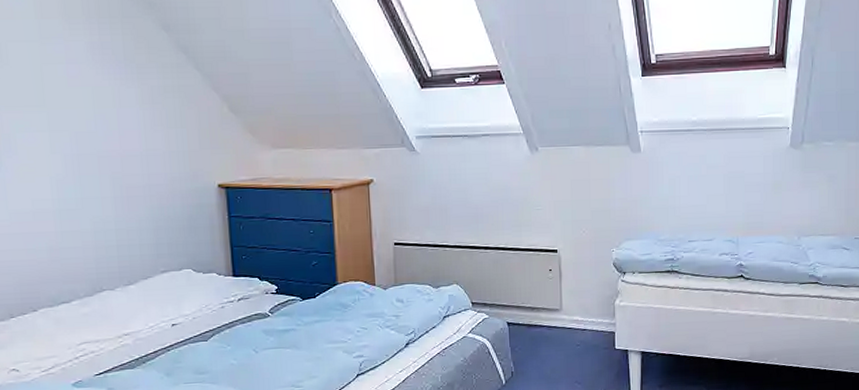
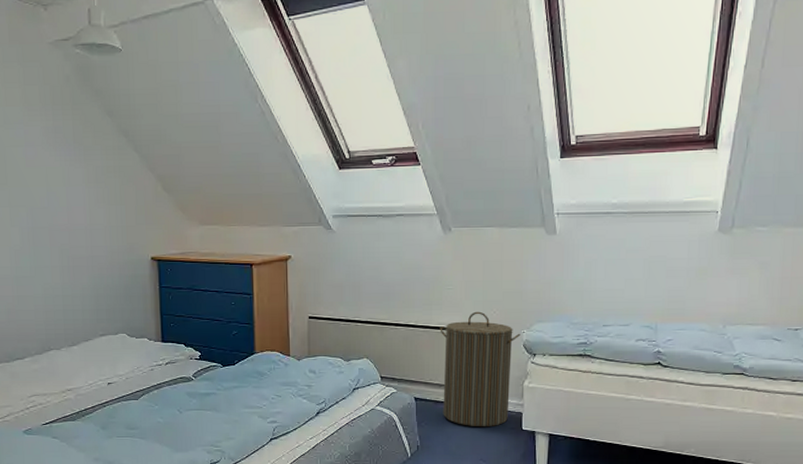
laundry hamper: none [530,231,610,349] -> present [440,311,521,427]

